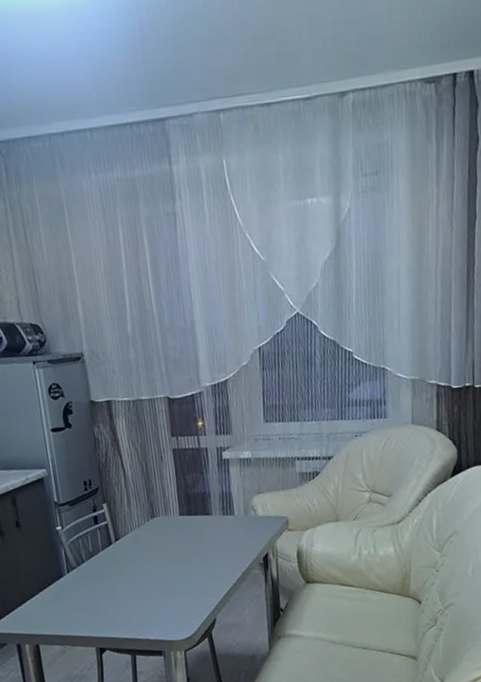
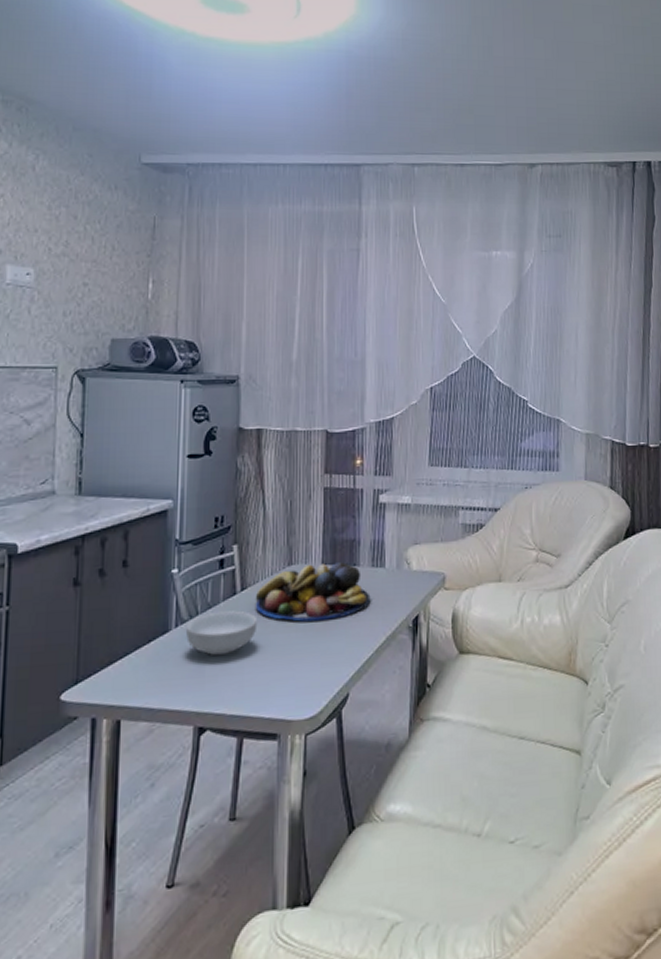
cereal bowl: none [76,557,134,593] -> present [185,610,258,655]
fruit bowl: none [127,513,225,564] -> present [255,562,371,622]

